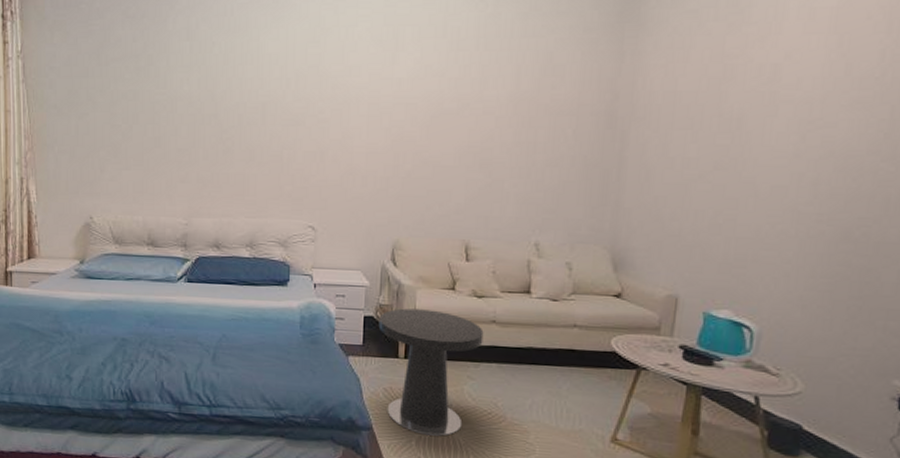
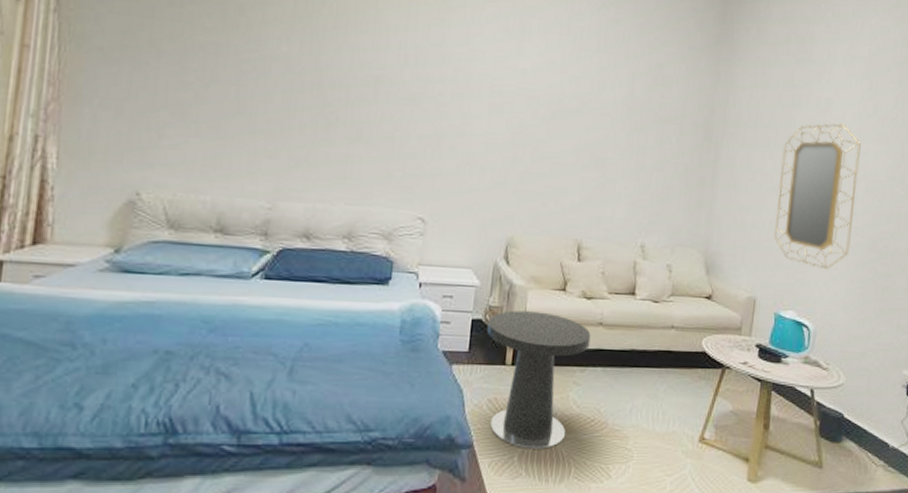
home mirror: none [700,92,826,264] -> present [773,123,861,270]

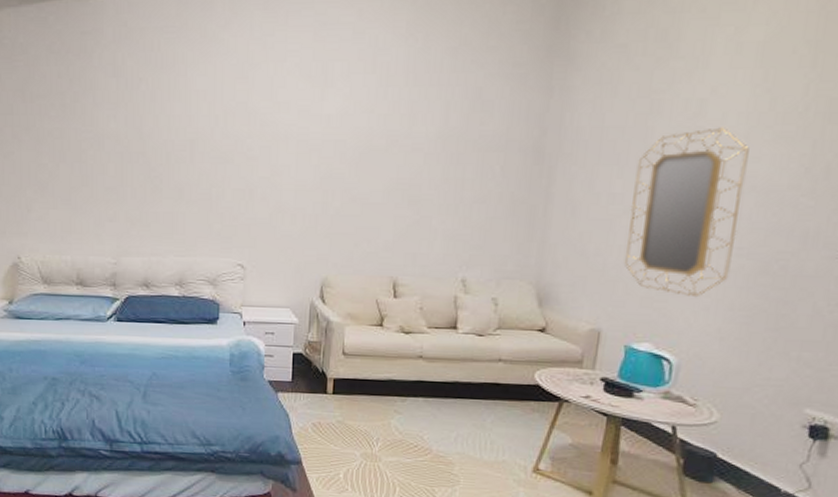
side table: present [486,310,591,449] -> none [307,345,411,469]

